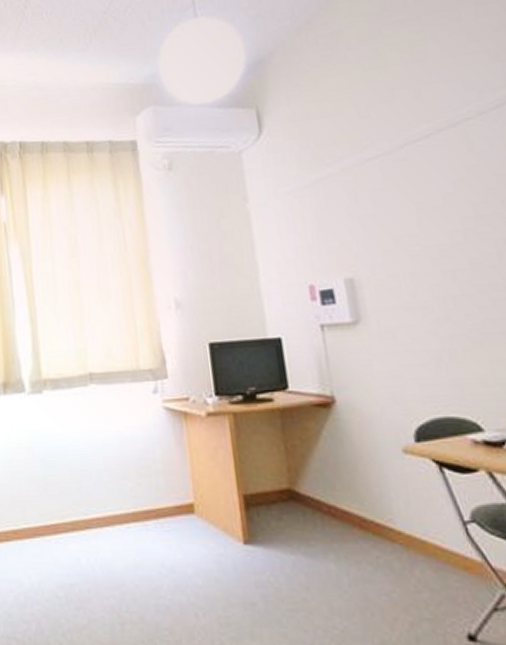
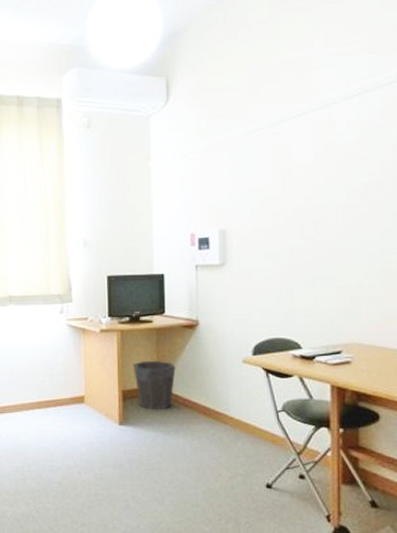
waste bin: none [253,453,314,522] -> present [132,361,176,410]

